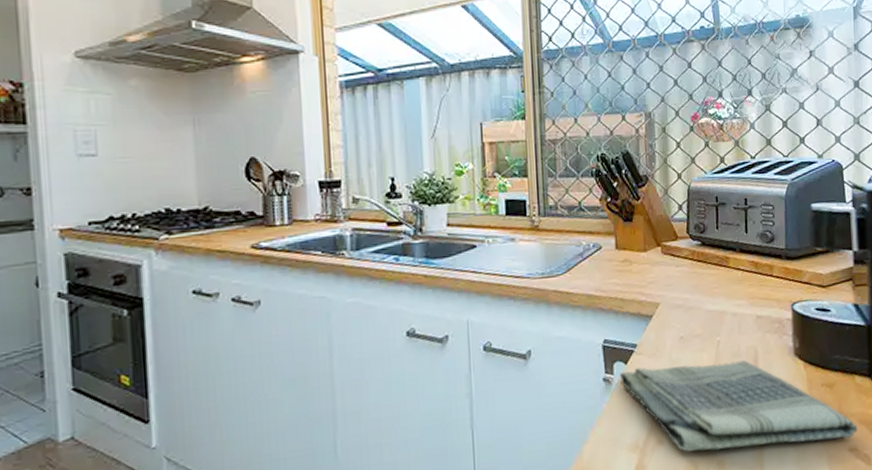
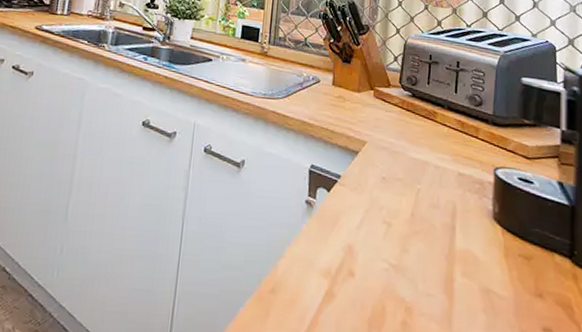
dish towel: present [619,360,858,452] -> none [320,198,554,318]

